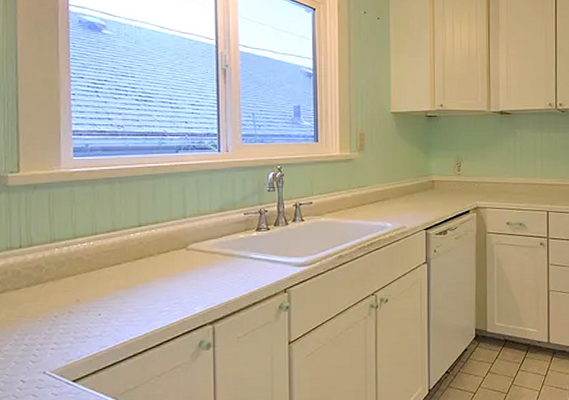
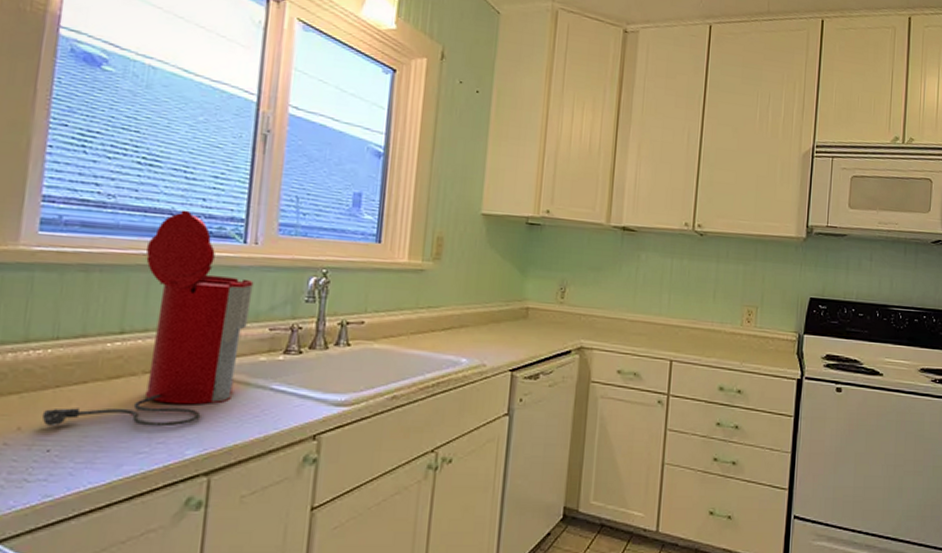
coffee maker: none [92,131,229,297] -> present [41,210,254,427]

